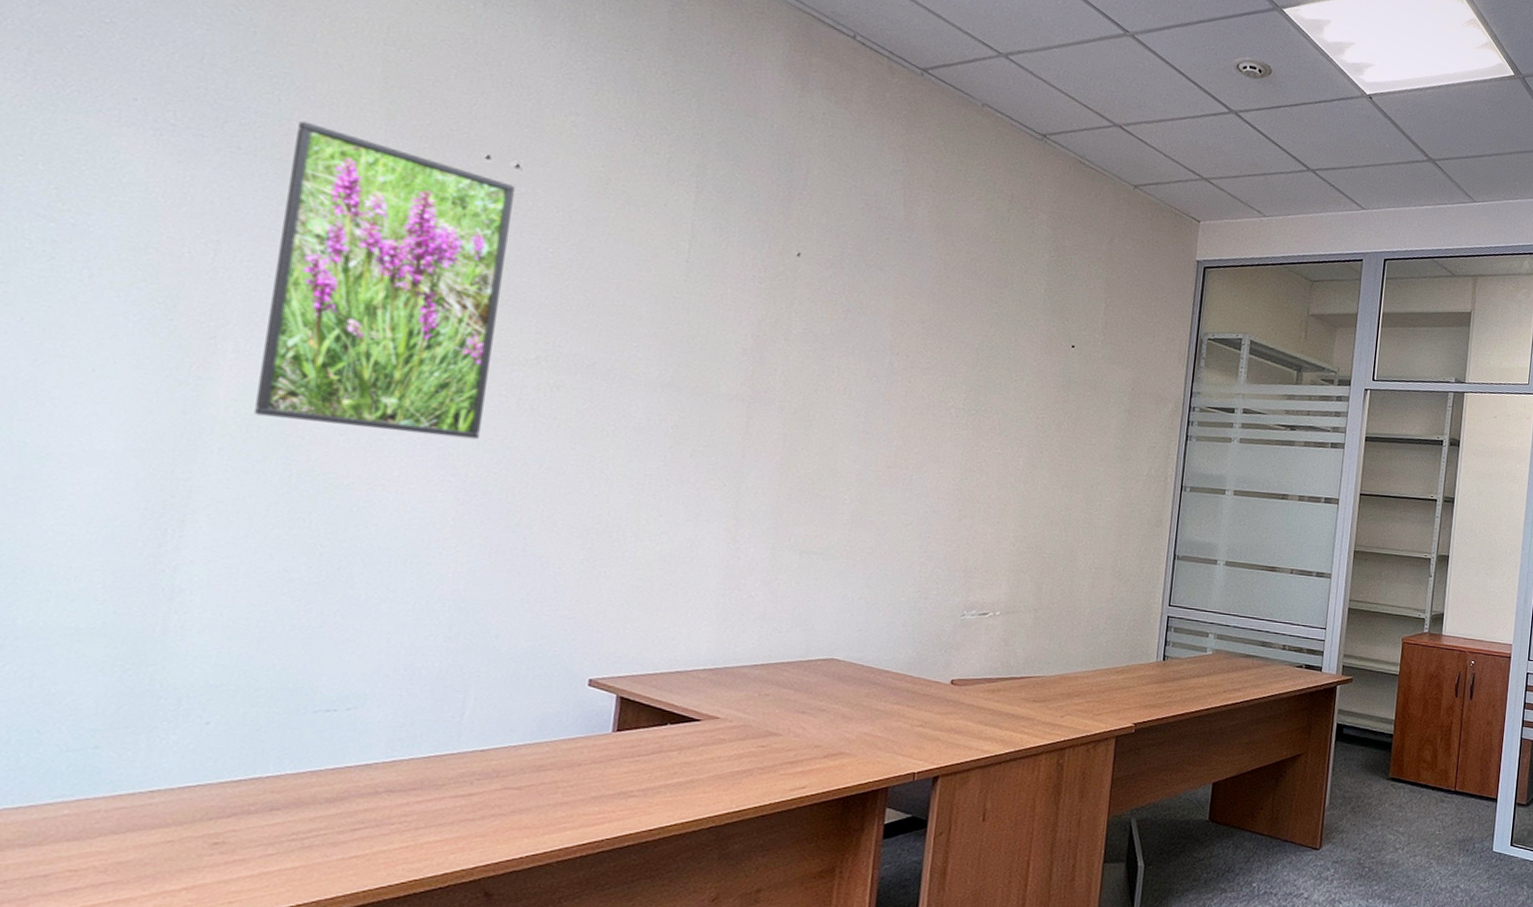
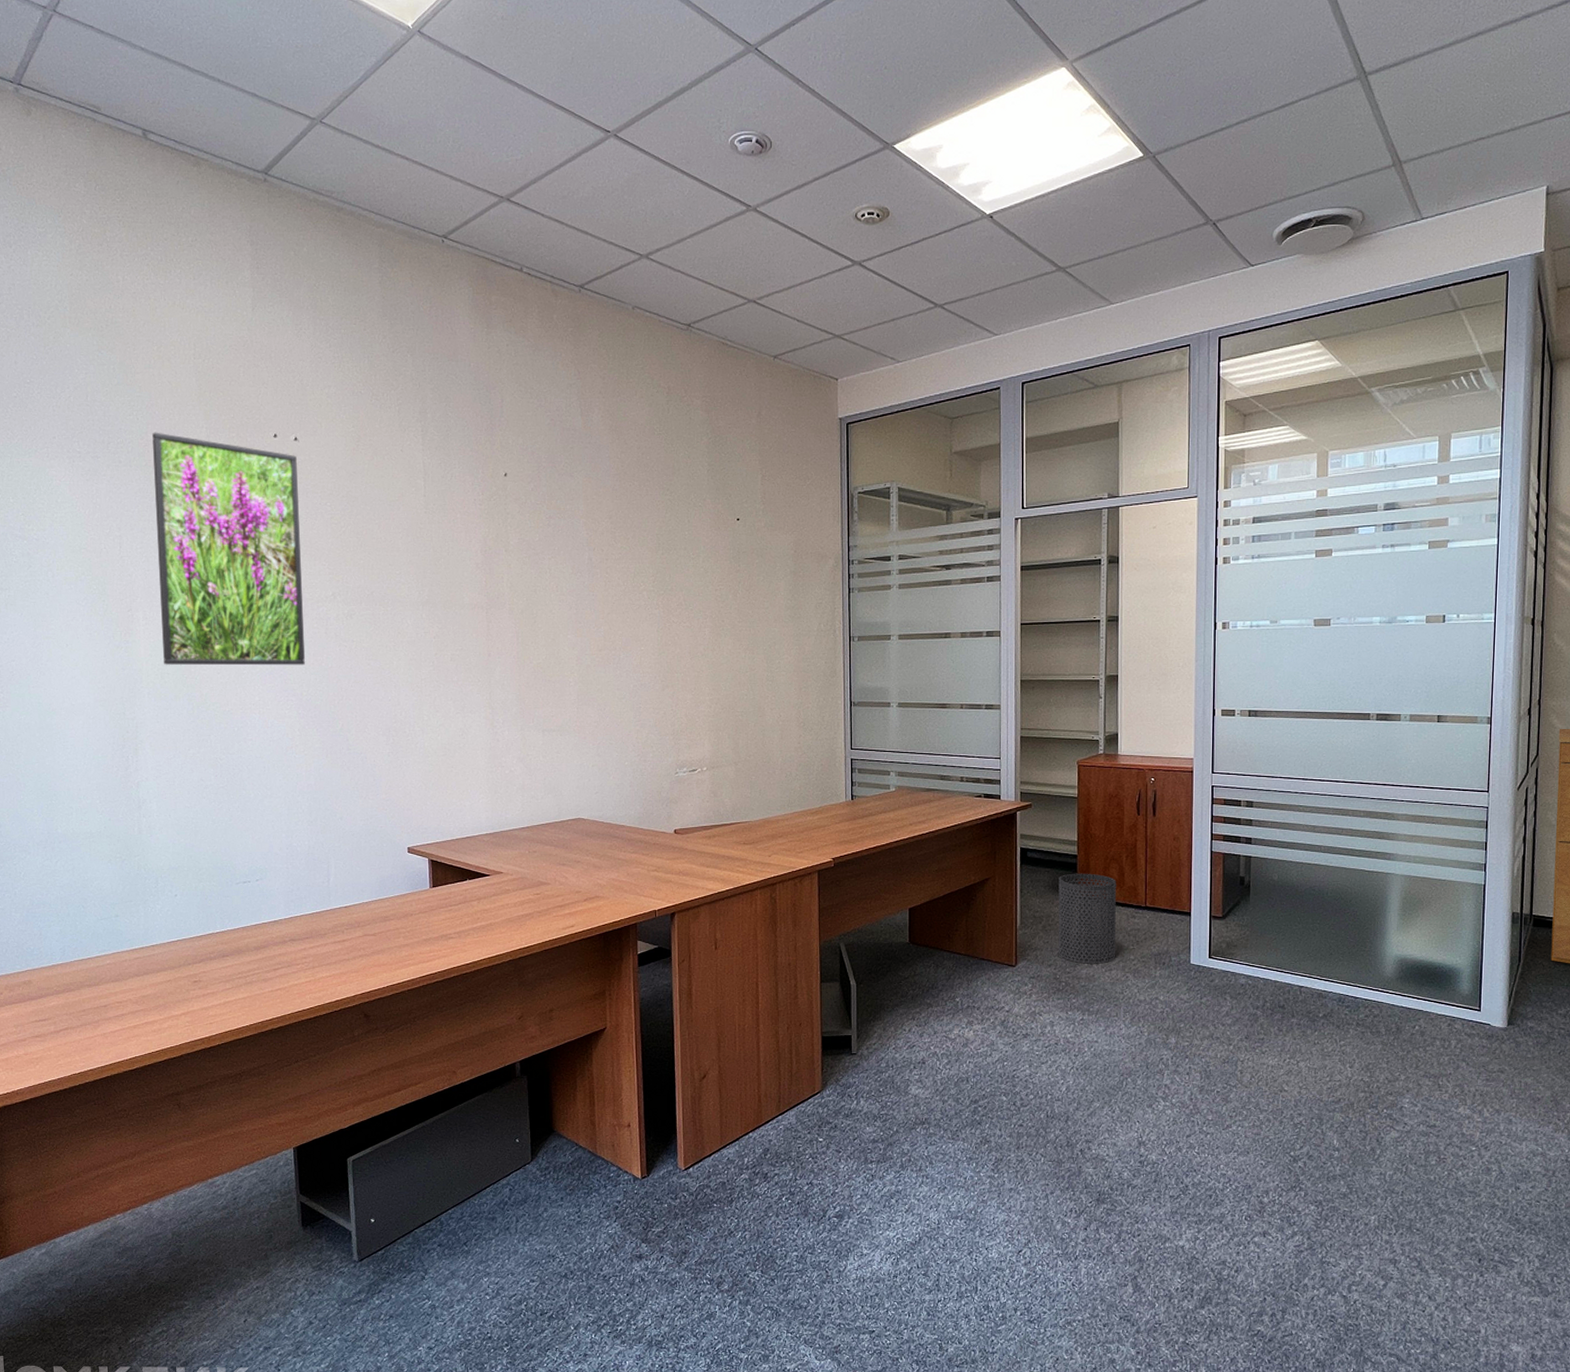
trash can: none [1364,753,1430,849] -> present [1058,873,1117,964]

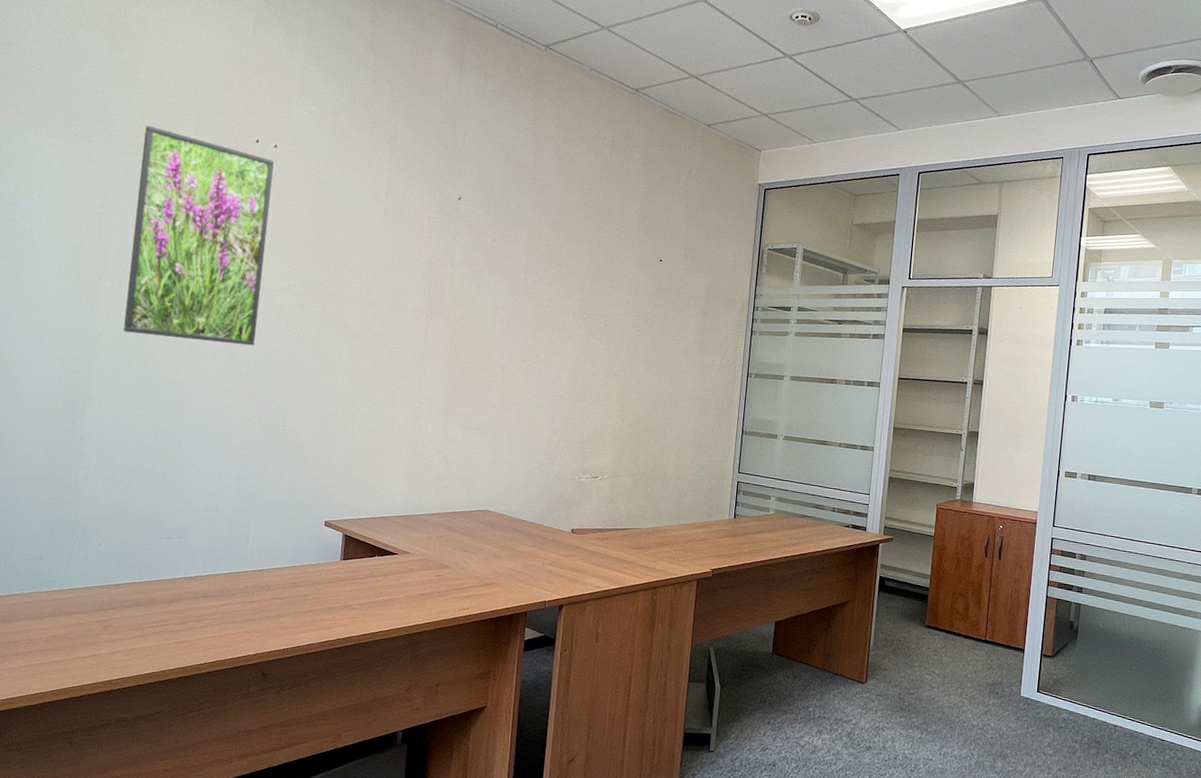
trash can: present [1058,873,1117,964] -> none [904,604,962,689]

